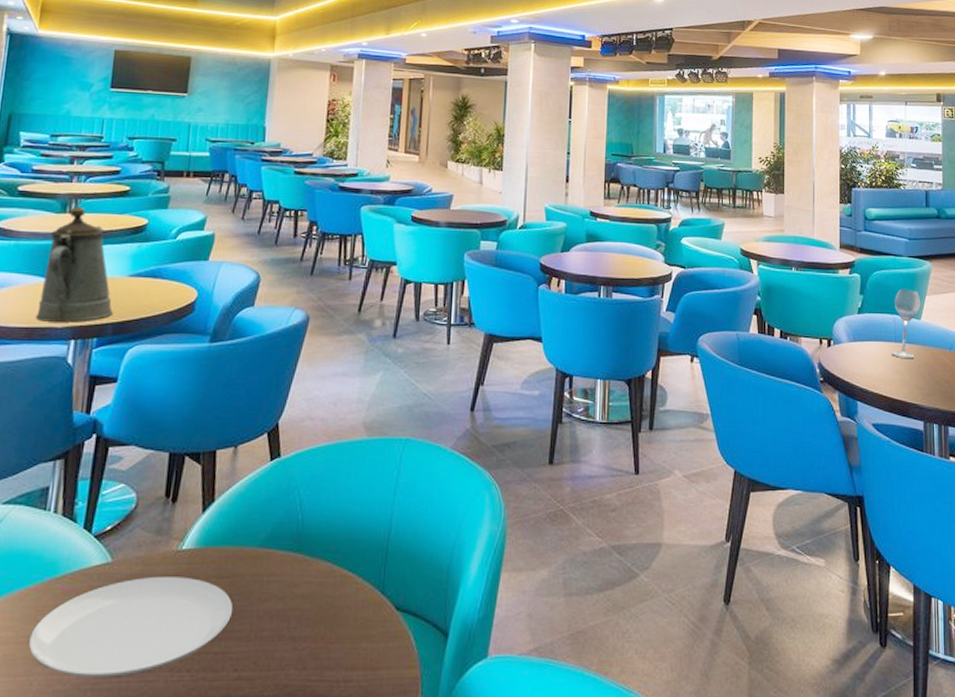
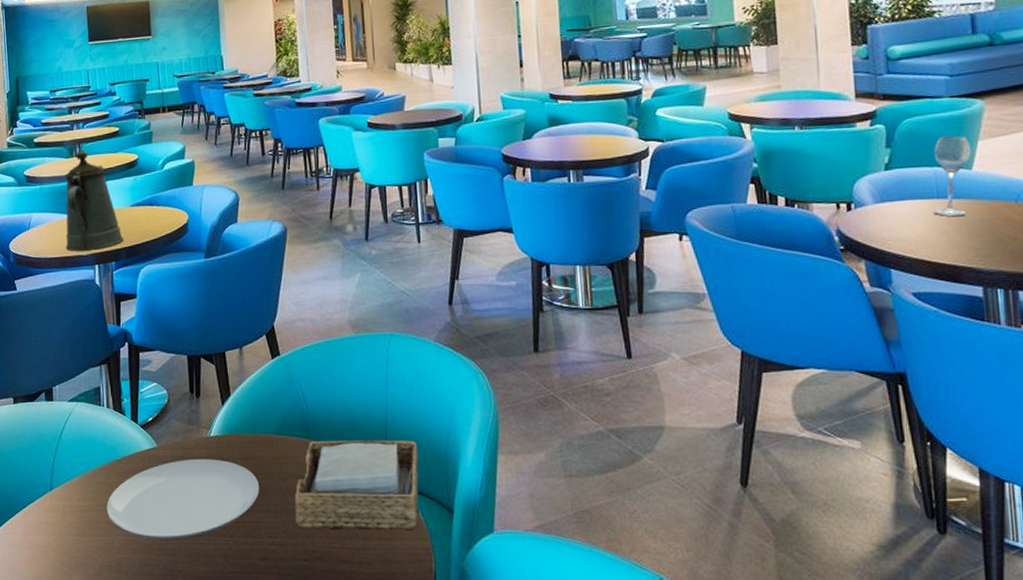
napkin holder: none [269,555,420,659] -> present [294,440,419,530]

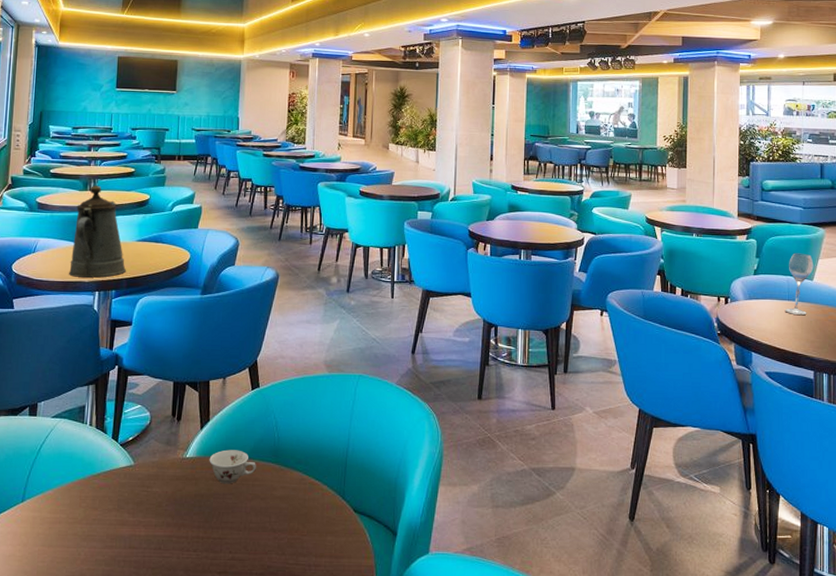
plate: present [106,459,260,541] -> none [77,478,227,553]
teacup: none [235,425,287,463] -> present [209,449,256,484]
napkin holder: present [294,440,419,530] -> none [255,466,372,549]

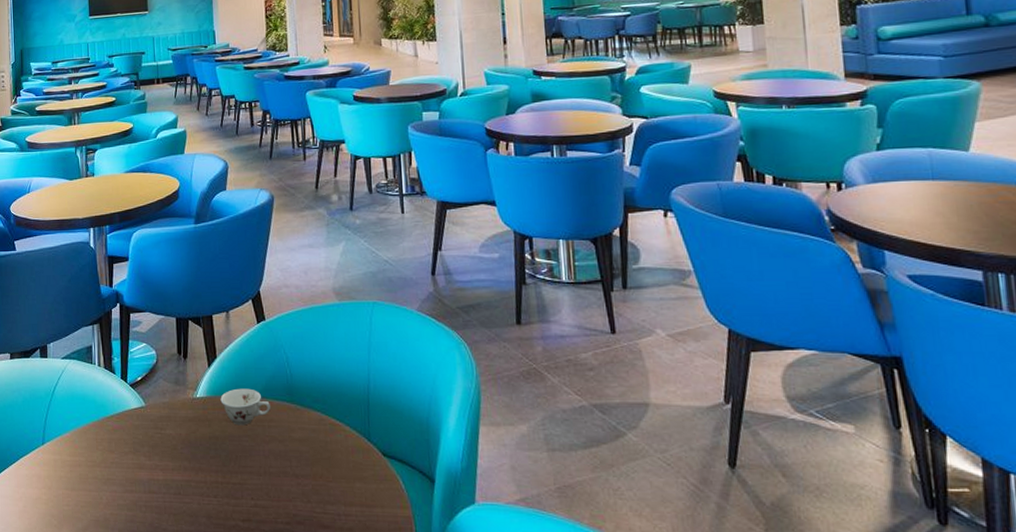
coffee pot: present [69,185,126,278] -> none [63,118,117,215]
wineglass: present [784,253,814,316] -> none [927,116,968,199]

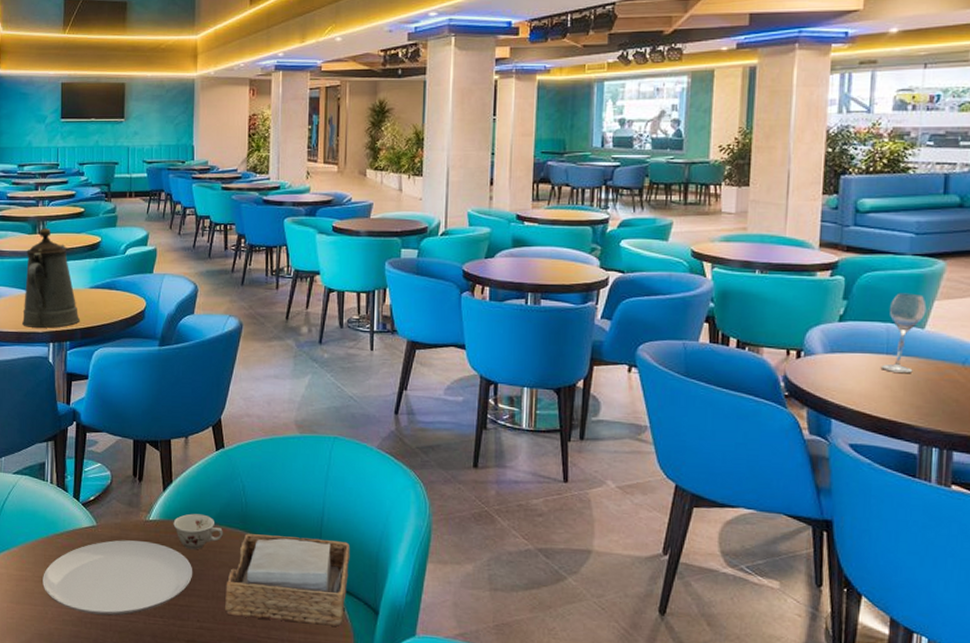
coffee pot: none [63,118,117,215] -> present [22,227,80,328]
plate: none [96,419,244,498] -> present [43,540,193,616]
napkin holder: none [277,406,401,498] -> present [224,534,351,627]
wineglass: none [927,116,968,199] -> present [880,293,927,374]

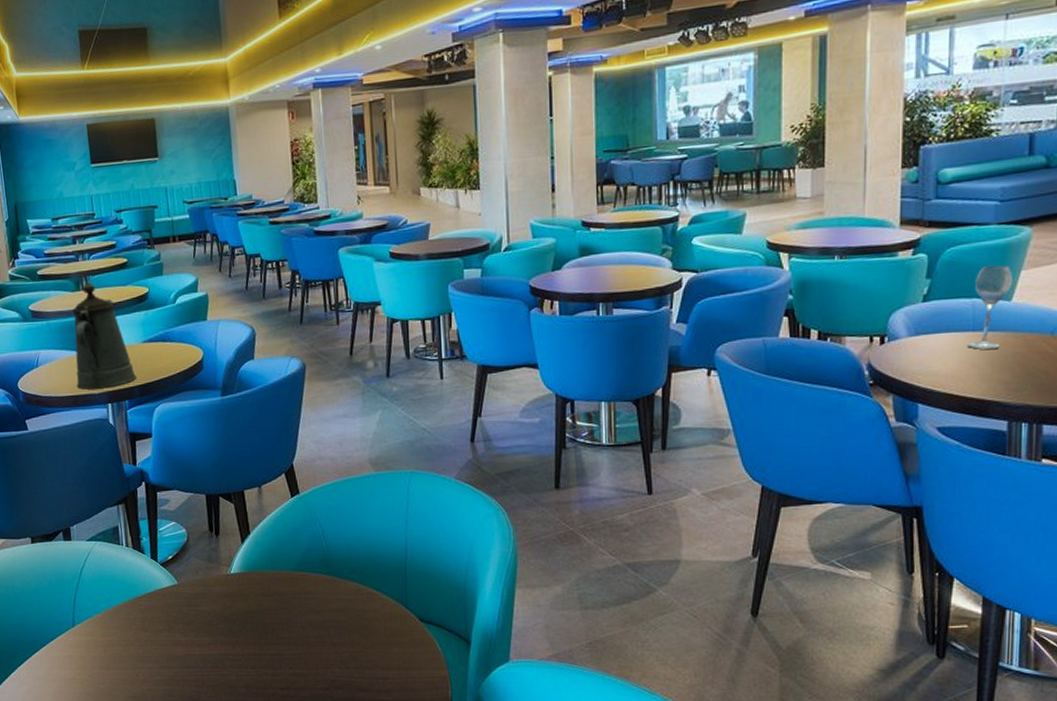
plate: present [43,540,193,616] -> none [129,595,281,673]
teacup: present [173,513,223,550] -> none [255,562,307,599]
napkin holder: present [224,534,351,627] -> none [314,575,438,660]

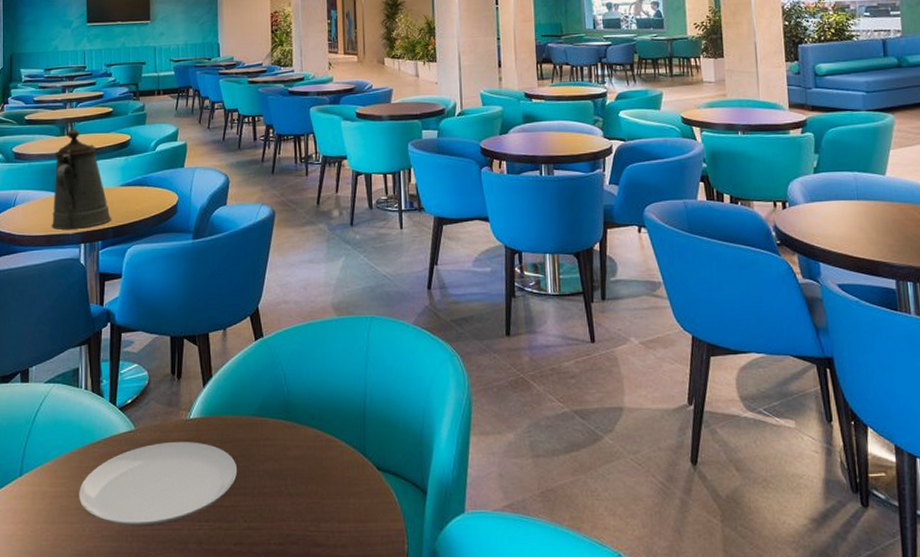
plate: none [129,595,281,673] -> present [79,442,238,527]
wineglass: present [967,264,1013,350] -> none [853,144,885,217]

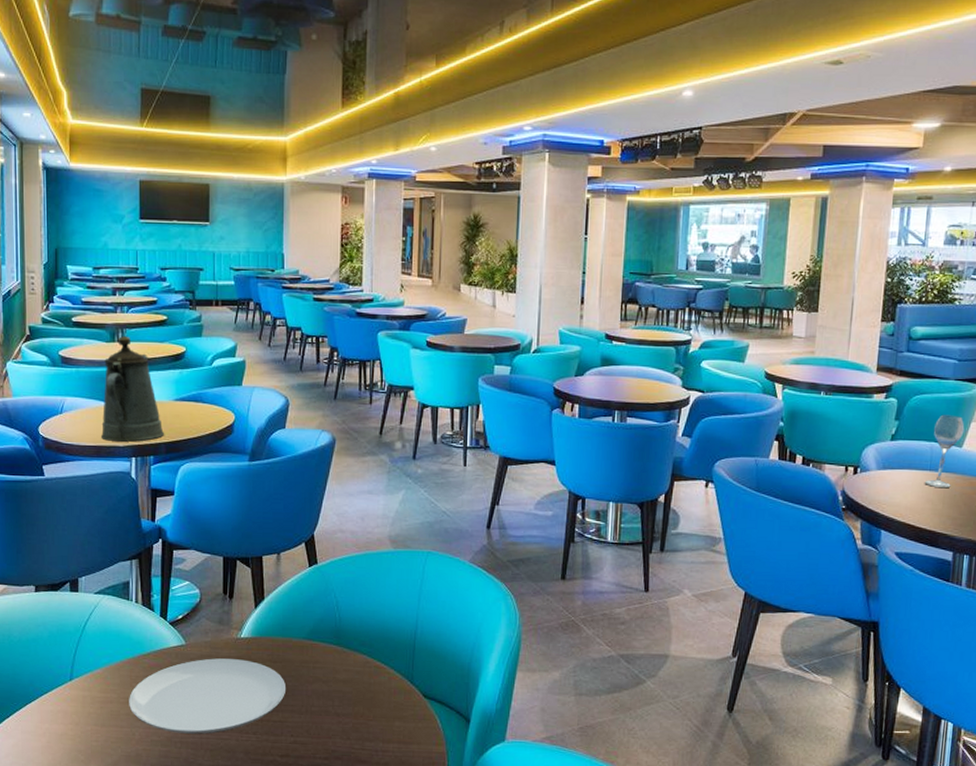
wineglass: none [853,144,885,217] -> present [924,414,965,489]

